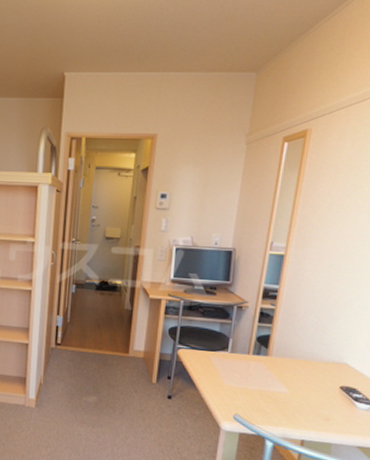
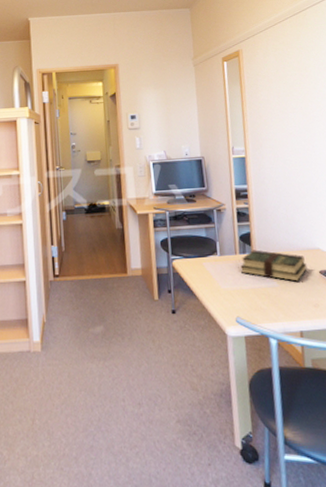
book: none [250,353,327,392] -> present [240,250,307,282]

